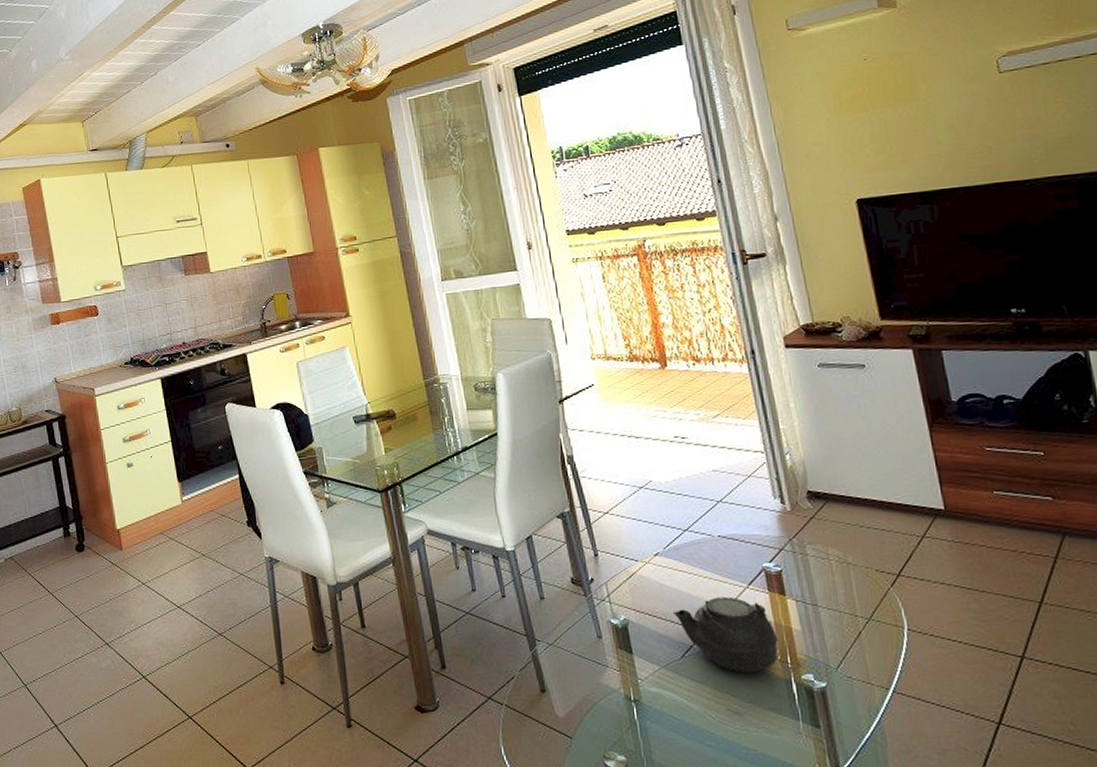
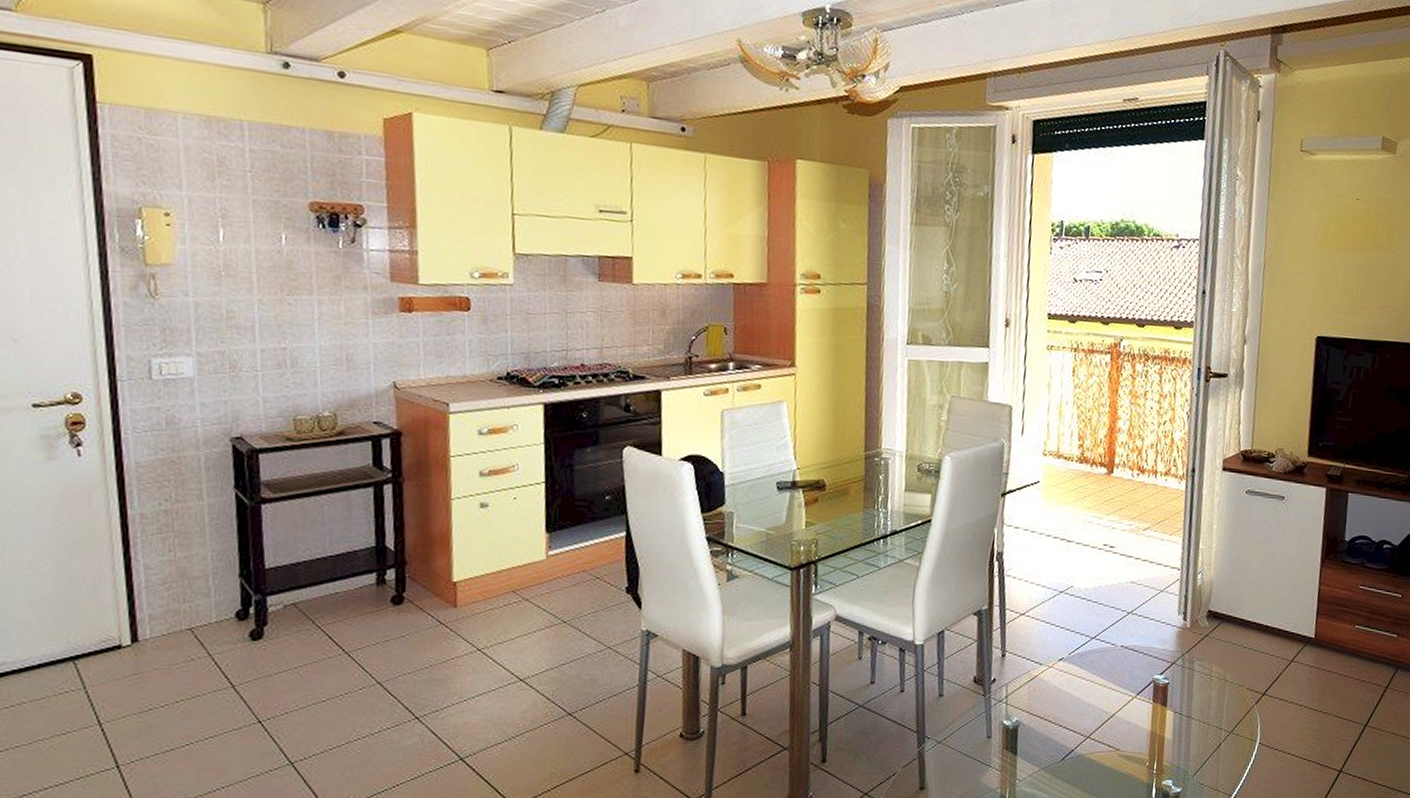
teapot: present [673,596,778,673] -> none [1063,704,1151,777]

